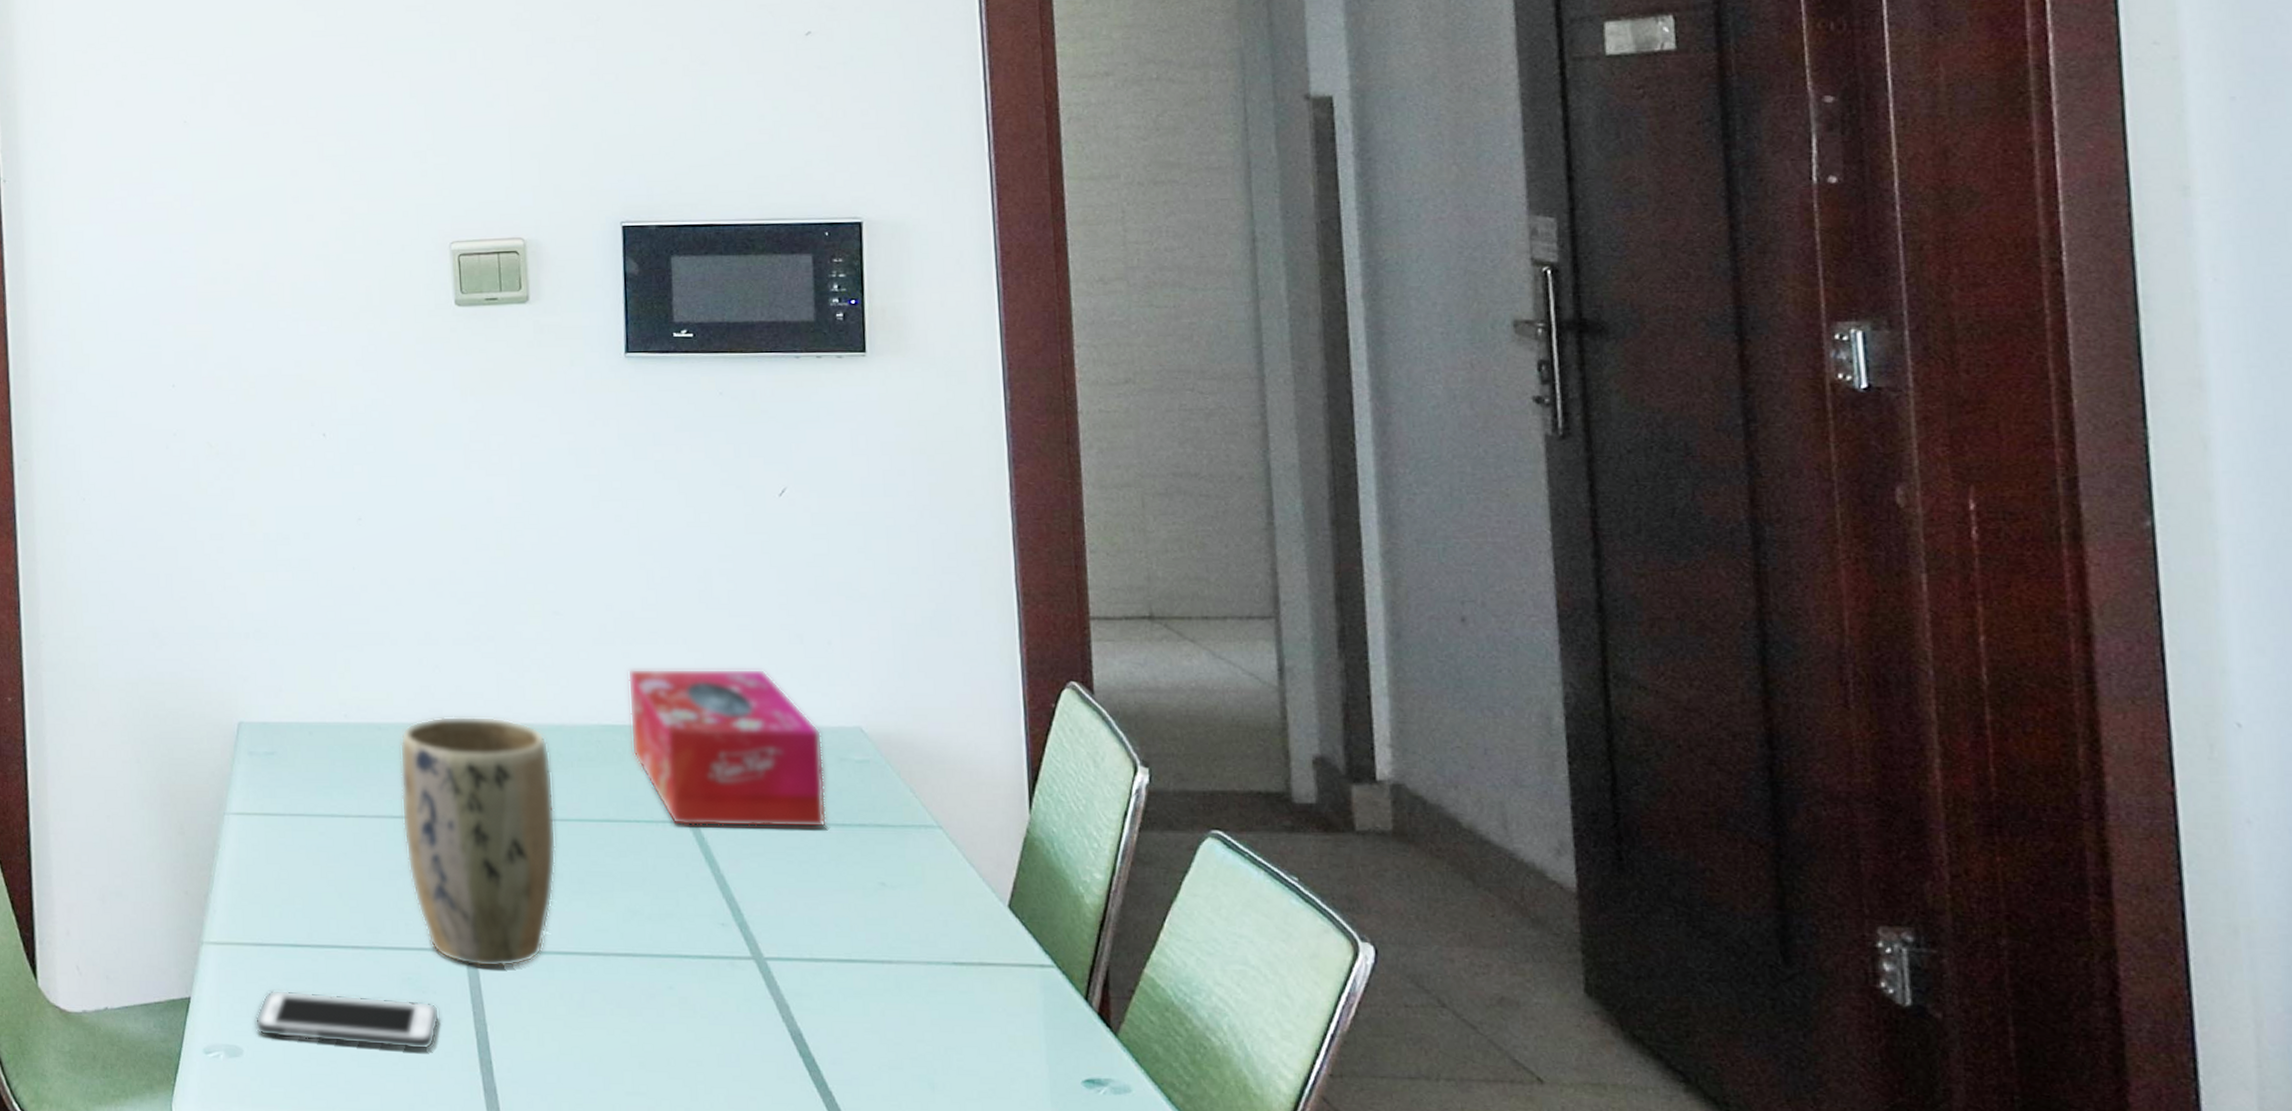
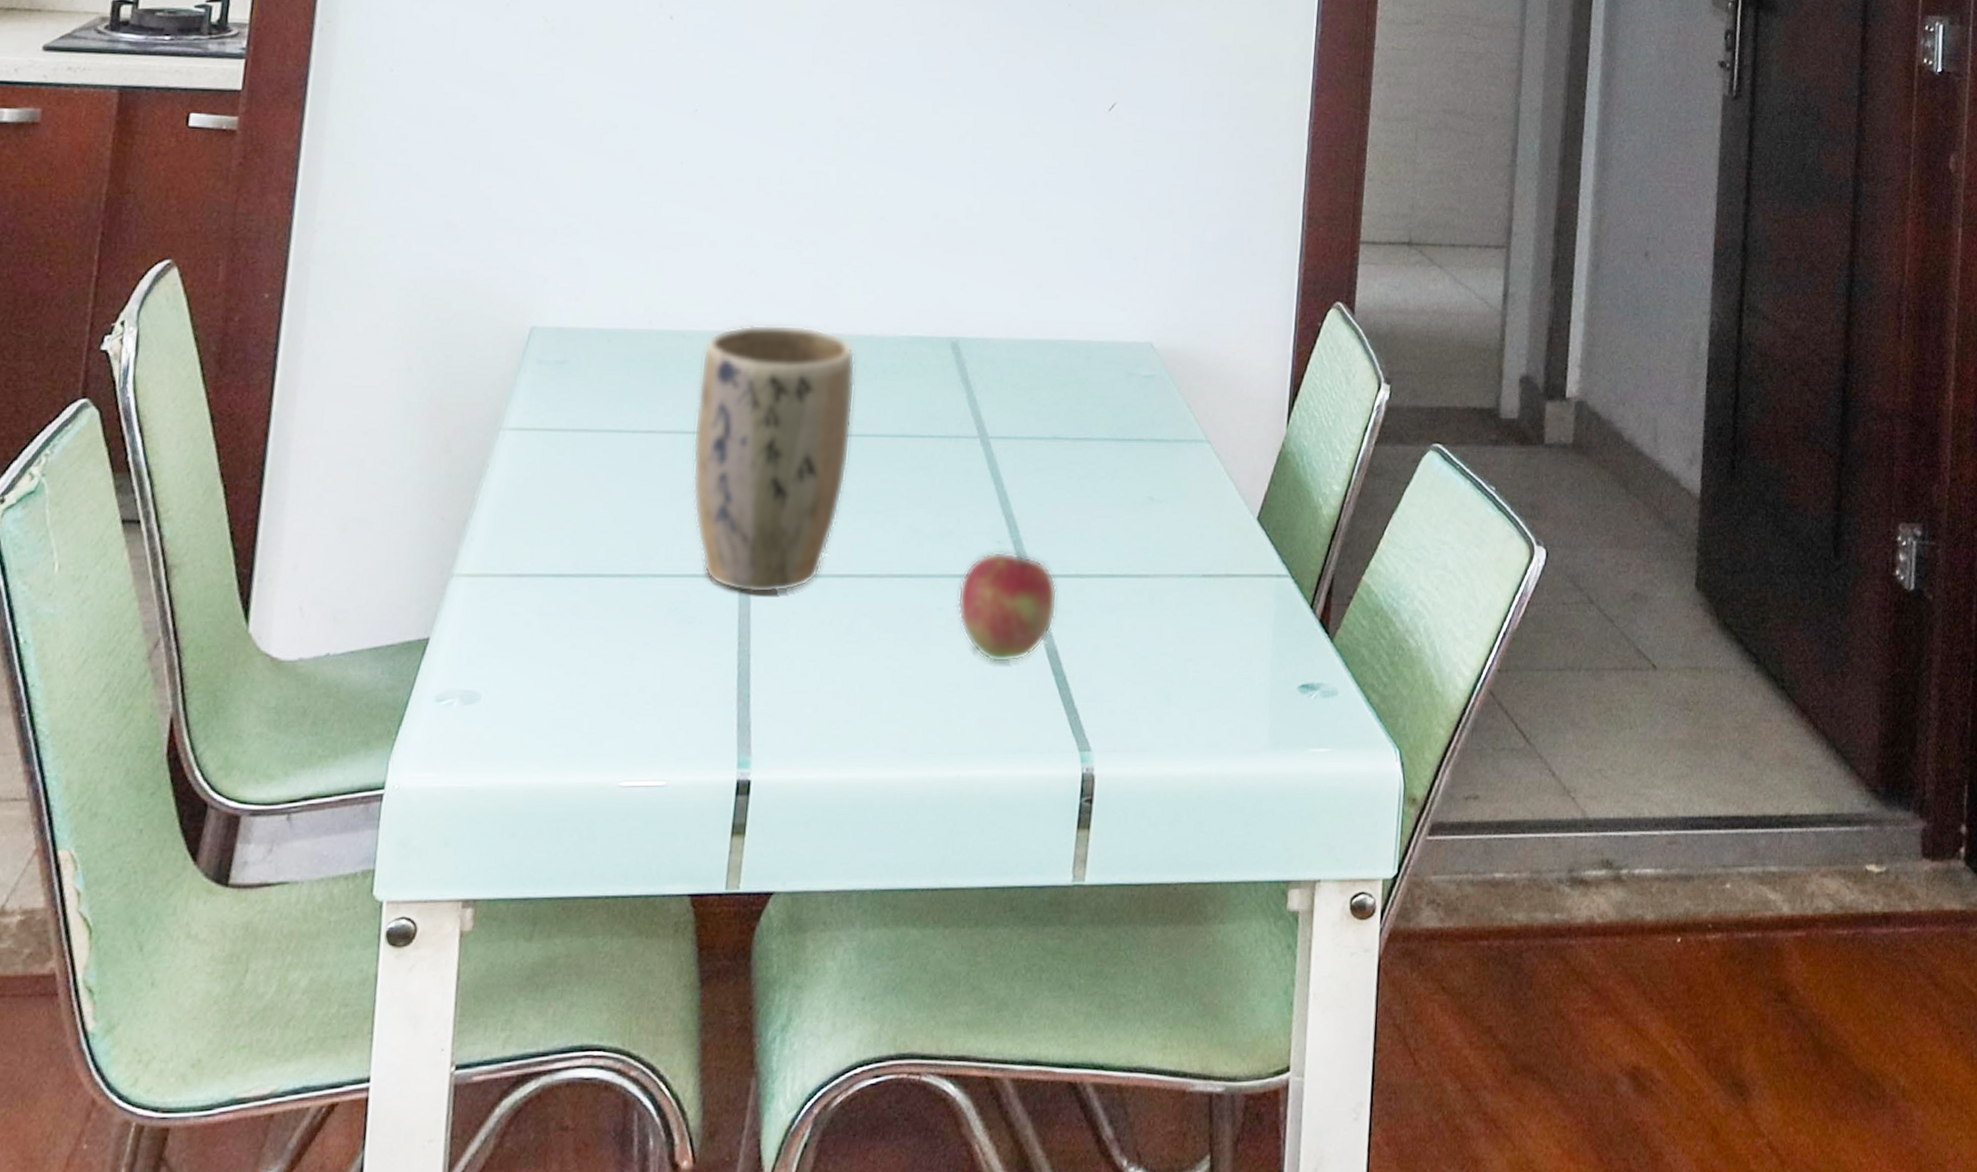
cell phone: present [254,989,440,1050] -> none [498,625,703,686]
tissue box: present [627,668,826,828] -> none [936,279,1116,443]
fruit: none [687,933,795,1043] -> present [957,551,1058,663]

